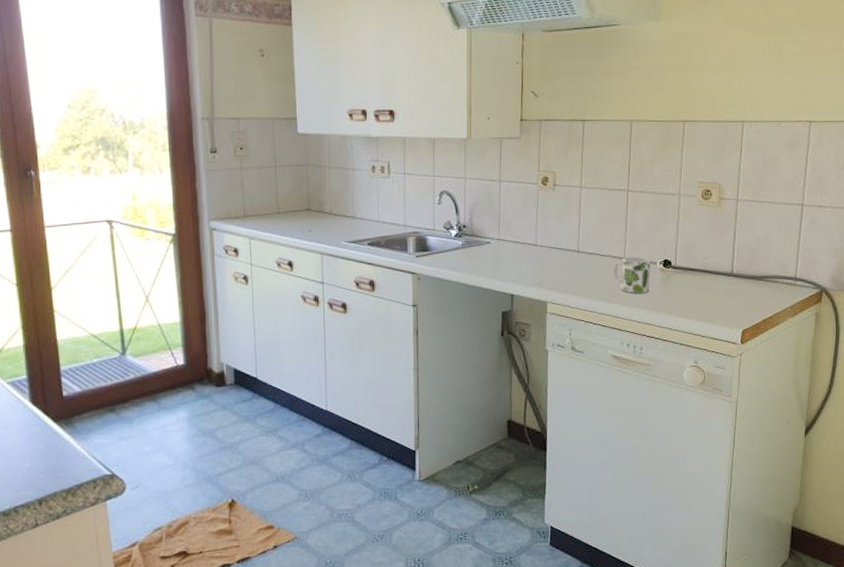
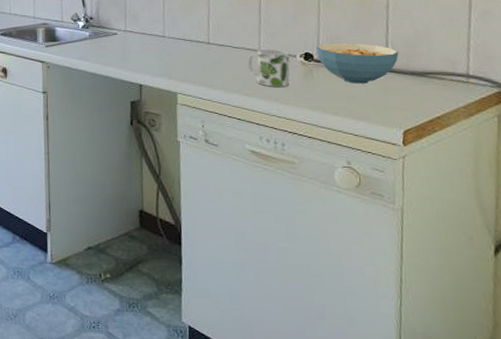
cereal bowl: none [674,249,743,288] -> present [316,42,399,84]

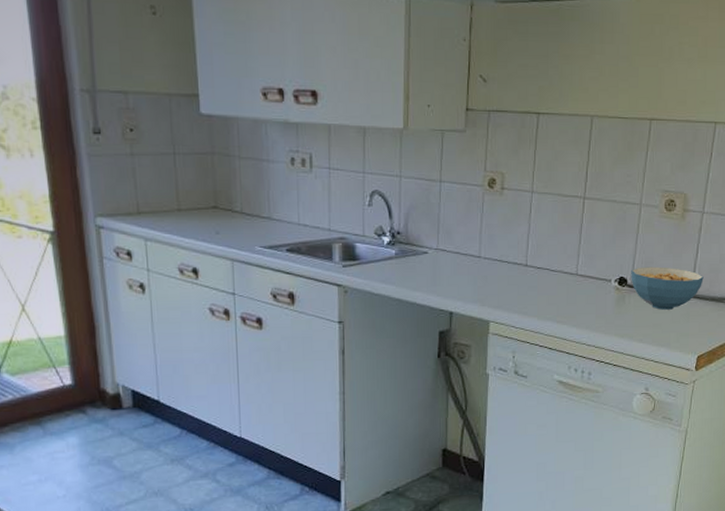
mug: present [247,48,290,87] -> none [563,272,606,314]

